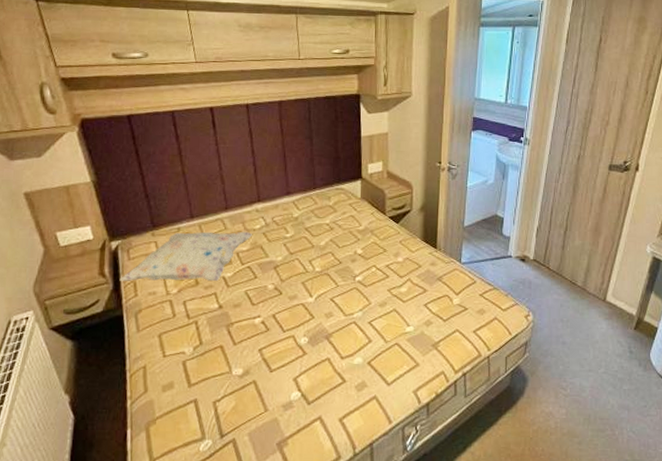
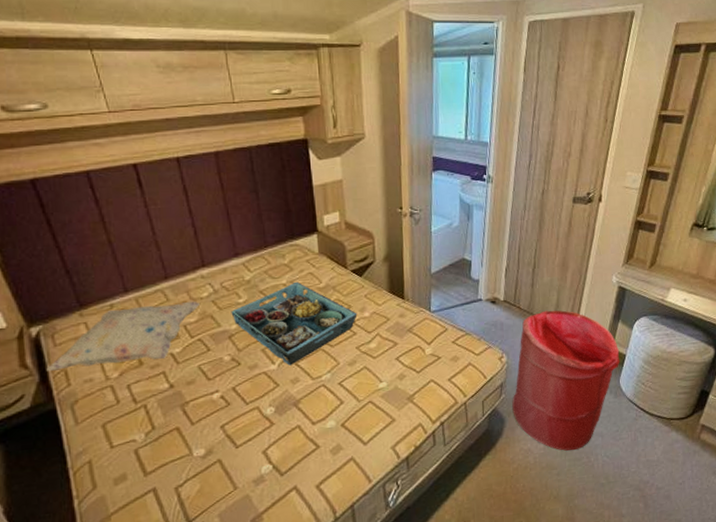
serving tray: none [278,222,392,300] -> present [231,281,357,366]
laundry hamper: none [536,274,651,420] -> present [512,310,620,451]

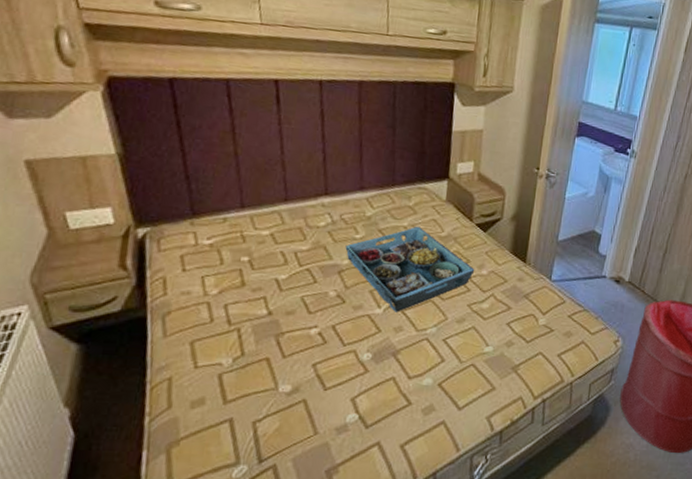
decorative pillow: present [46,301,200,371] -> none [145,224,315,283]

